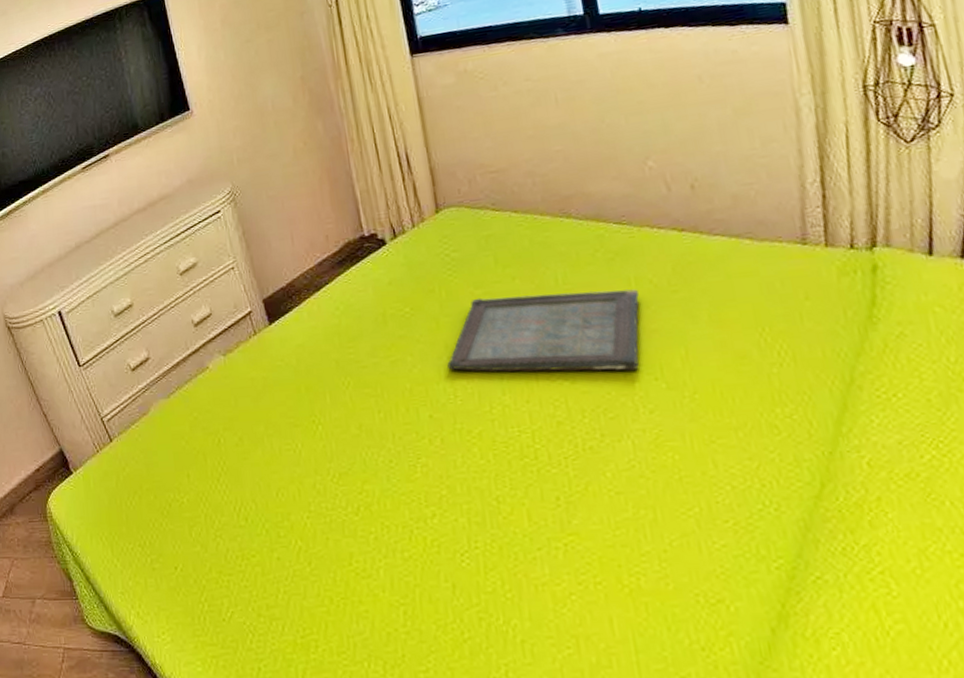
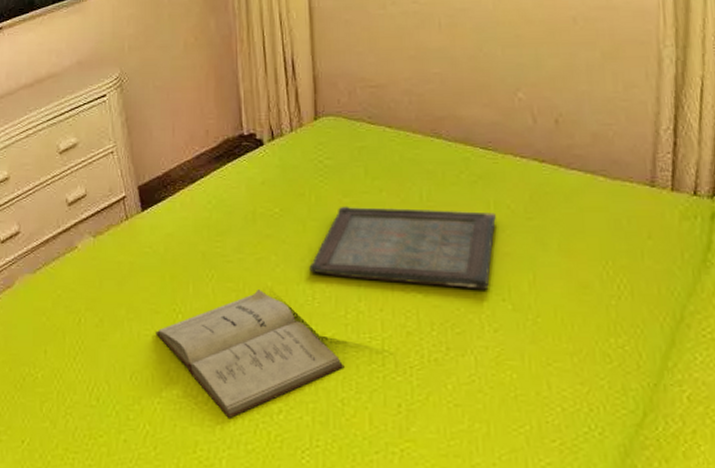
book: none [297,392,496,527] -> present [155,290,345,418]

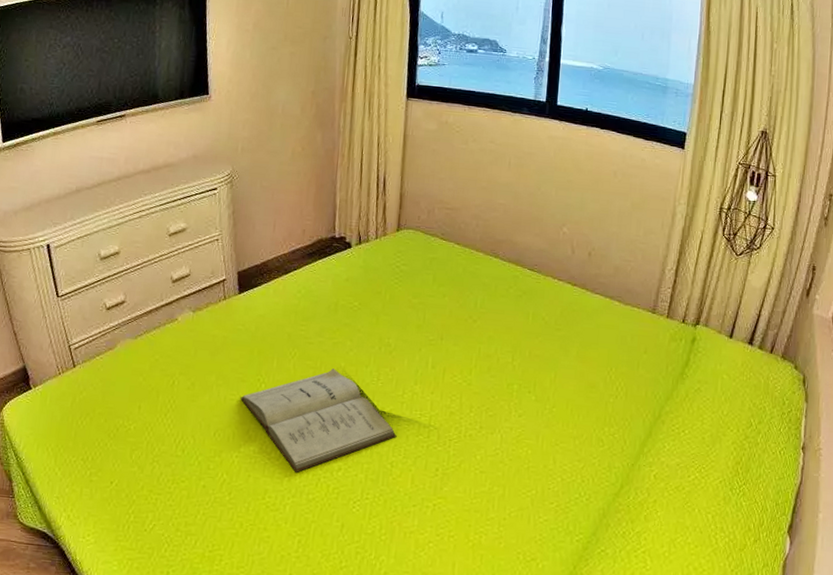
serving tray: present [309,206,496,290] -> none [377,305,533,383]

